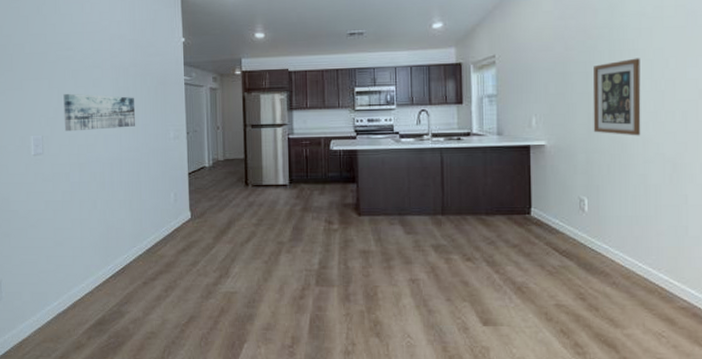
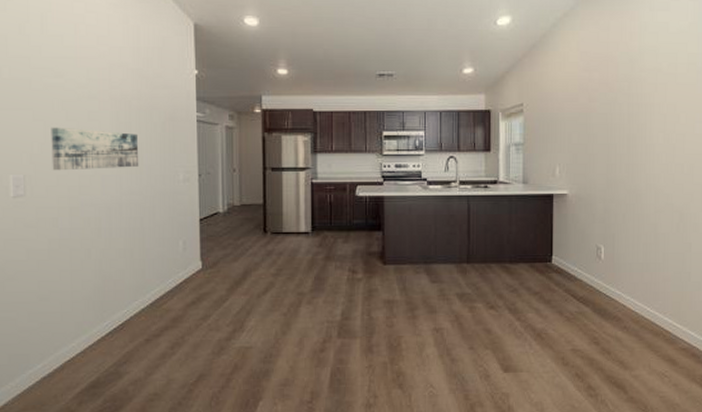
wall art: present [593,58,641,136] -> none [611,112,655,187]

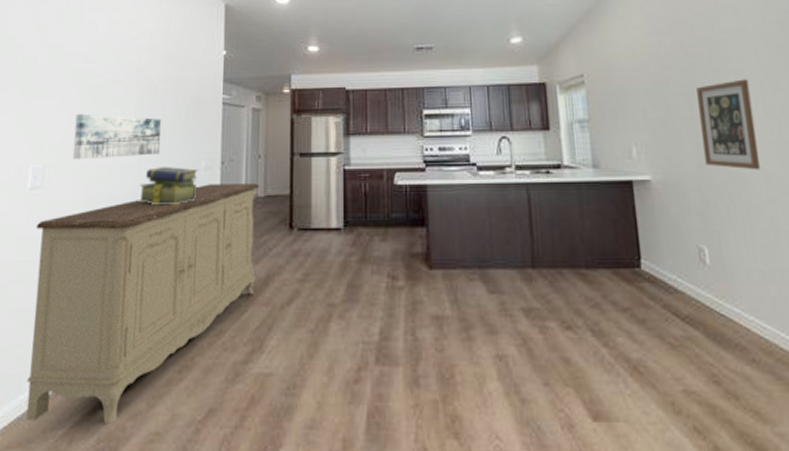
sideboard: none [24,194,235,389] -> present [26,183,259,424]
stack of books: none [121,178,178,213] -> present [138,167,199,206]
wall art: none [611,112,655,187] -> present [696,79,761,170]

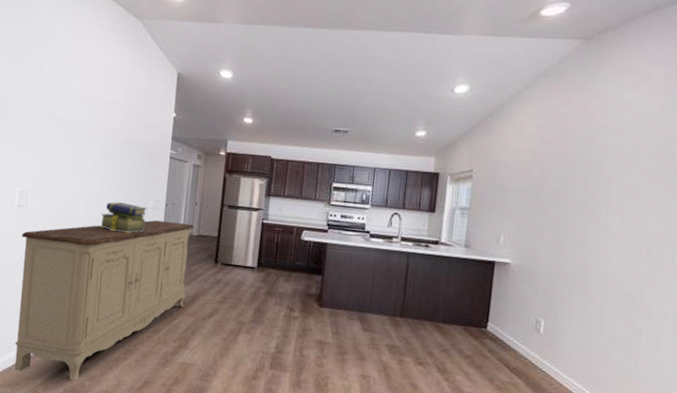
wall art: present [72,113,161,160] -> none [49,151,120,192]
wall art: present [696,79,761,170] -> none [558,190,614,267]

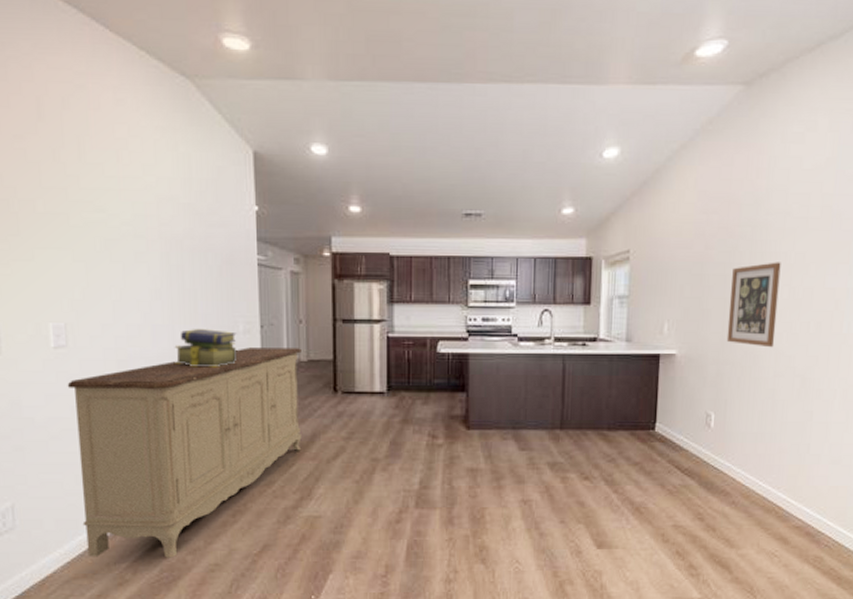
wall art: none [558,190,614,267] -> present [726,262,781,348]

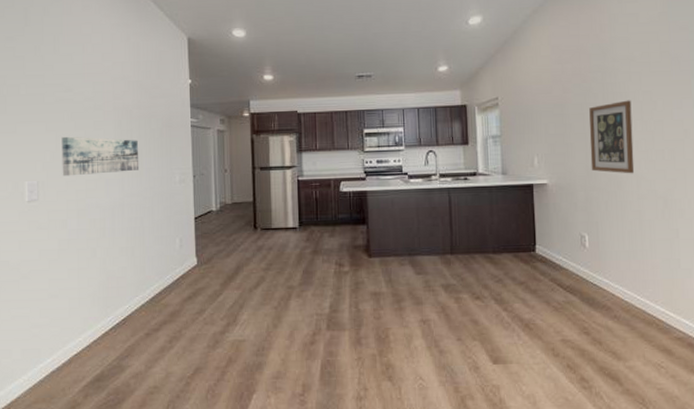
sideboard: present [67,347,302,558] -> none [37,193,228,383]
wall art: none [93,269,194,319] -> present [61,136,140,176]
stack of books: present [174,329,238,368] -> none [123,181,174,213]

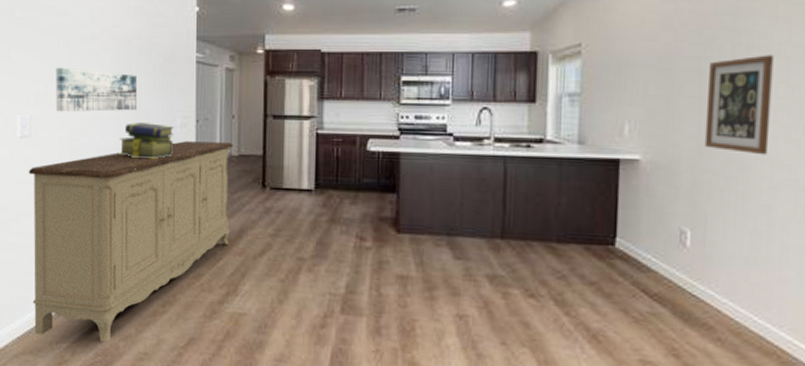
sideboard: none [37,193,228,383] -> present [28,141,233,343]
stack of books: none [123,181,174,213] -> present [119,122,174,160]

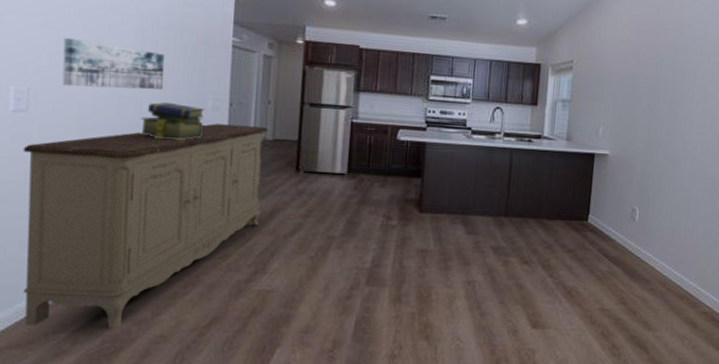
wall art: present [704,55,774,155] -> none [651,80,698,154]

